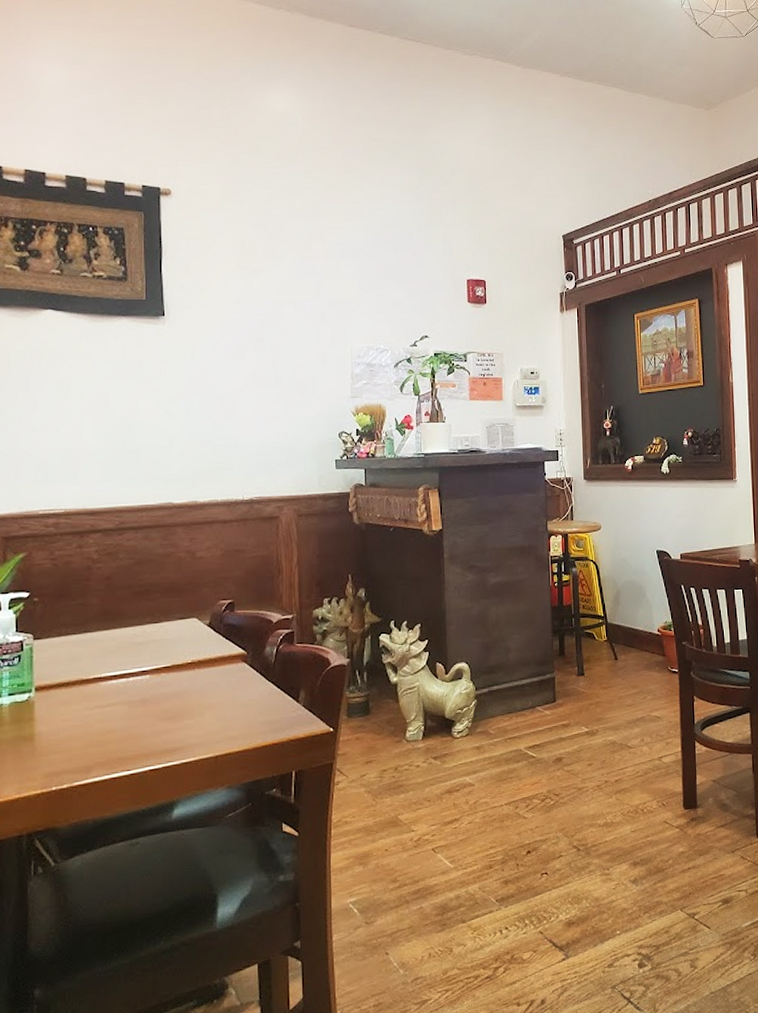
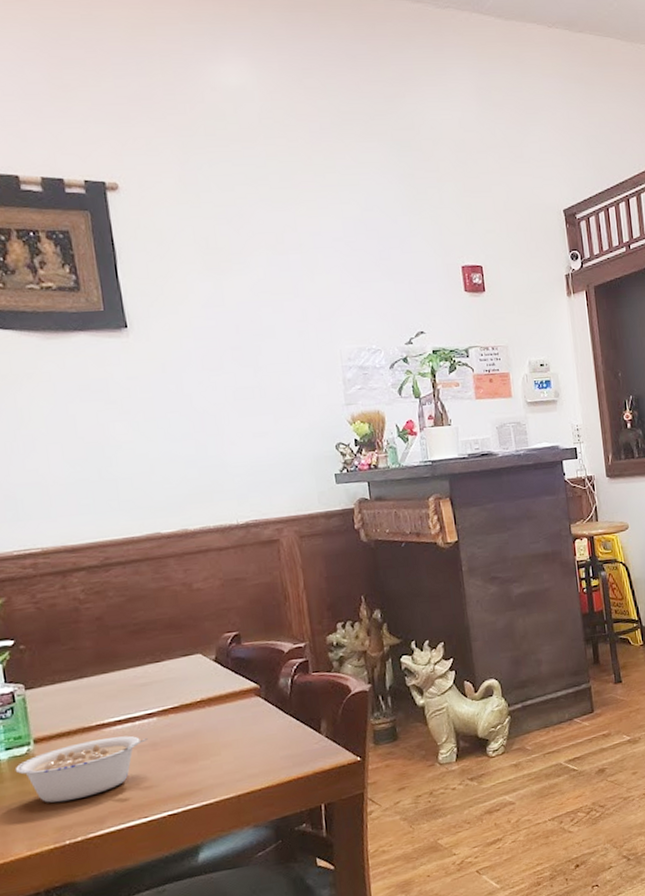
legume: none [14,690,139,750] -> present [15,735,148,803]

